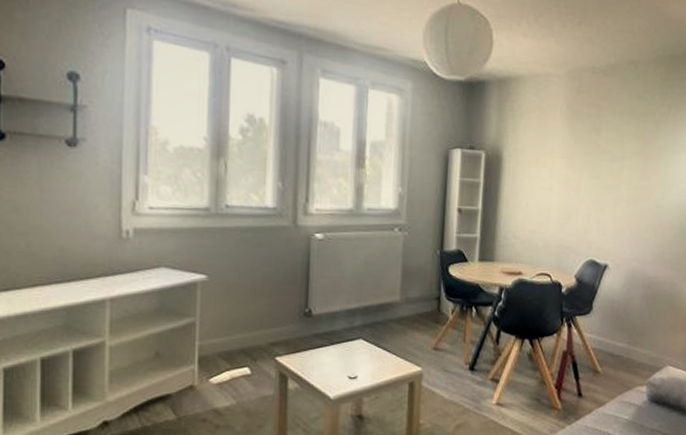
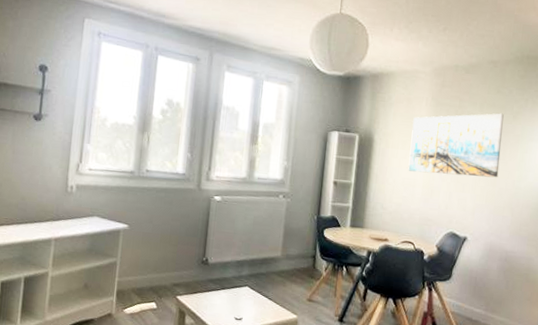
wall art: none [542,122,646,196] -> present [408,113,504,178]

